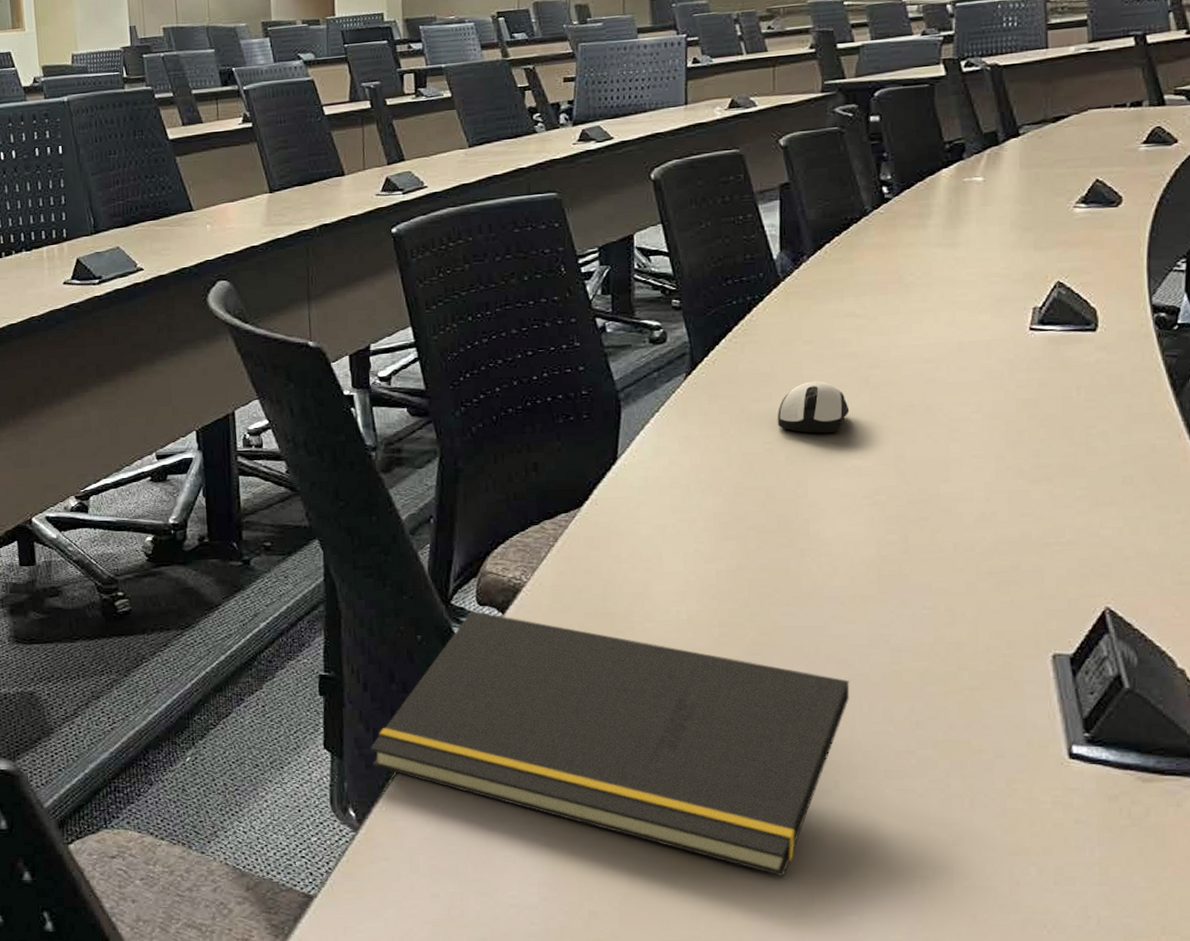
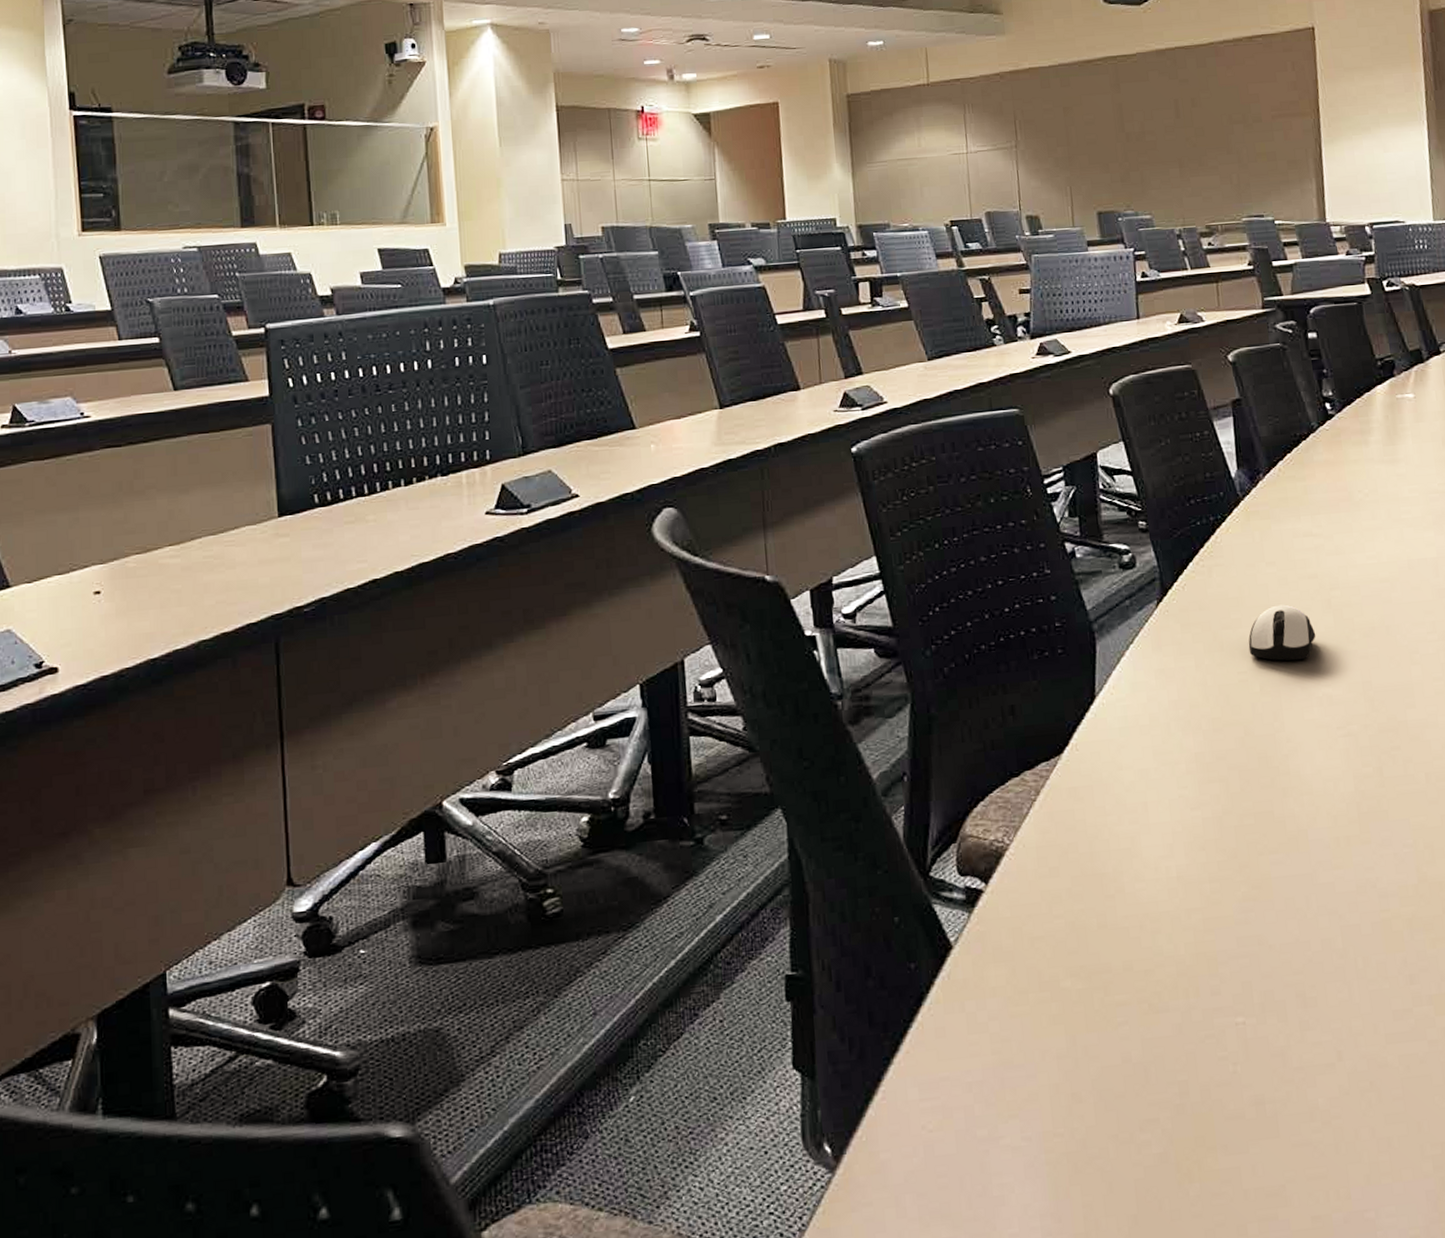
notepad: present [370,611,850,877] -> none [846,882,1344,1174]

